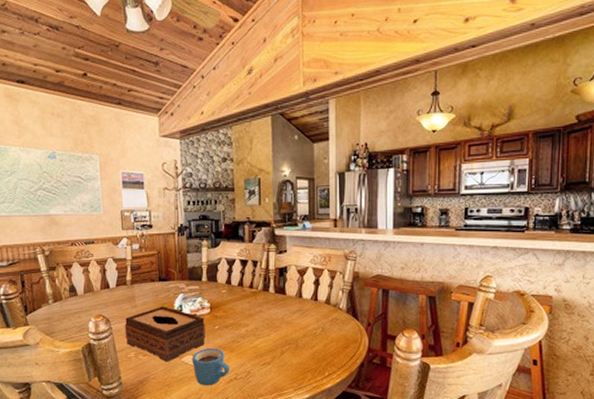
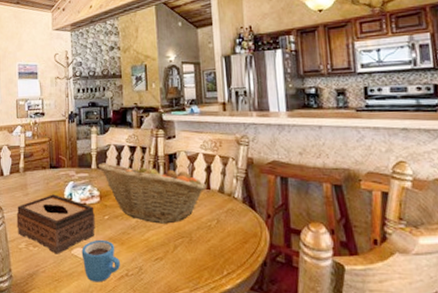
fruit basket: none [208,276,314,332] -> present [97,163,206,224]

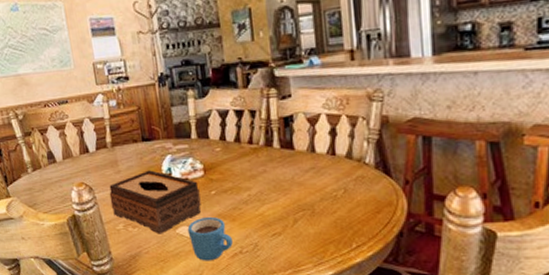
fruit basket: present [97,163,206,224] -> none [198,128,331,197]

